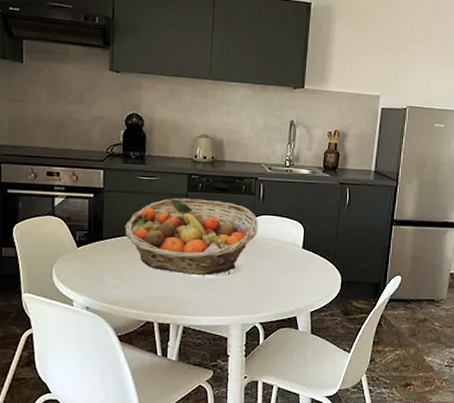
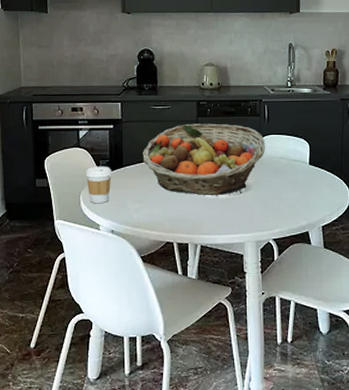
coffee cup: none [59,237,90,278] -> present [85,166,112,204]

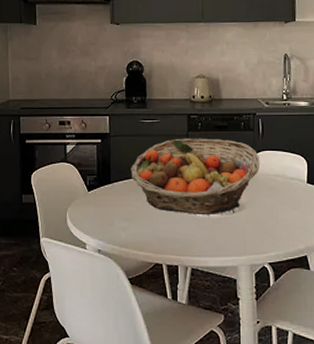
coffee cup: present [85,166,112,204] -> none [72,182,99,222]

